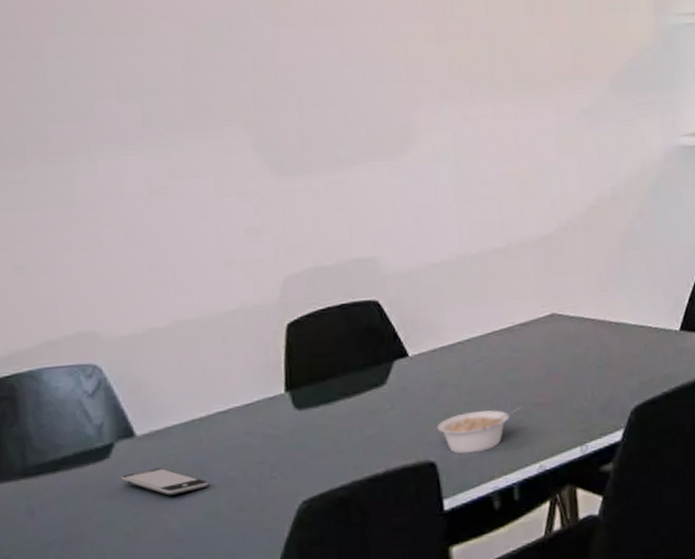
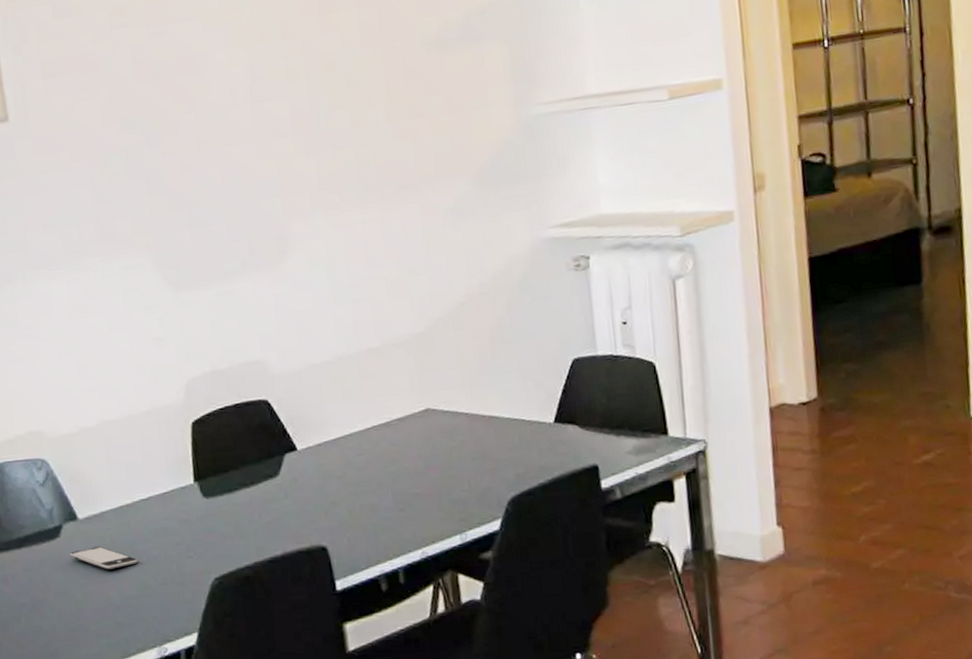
legume: present [437,406,523,454] -> none [326,496,404,540]

